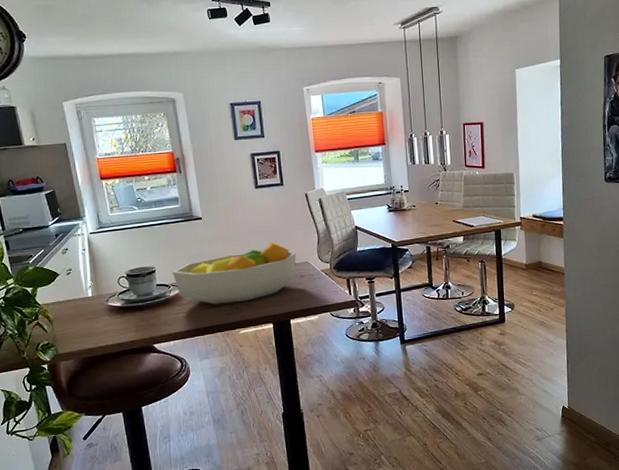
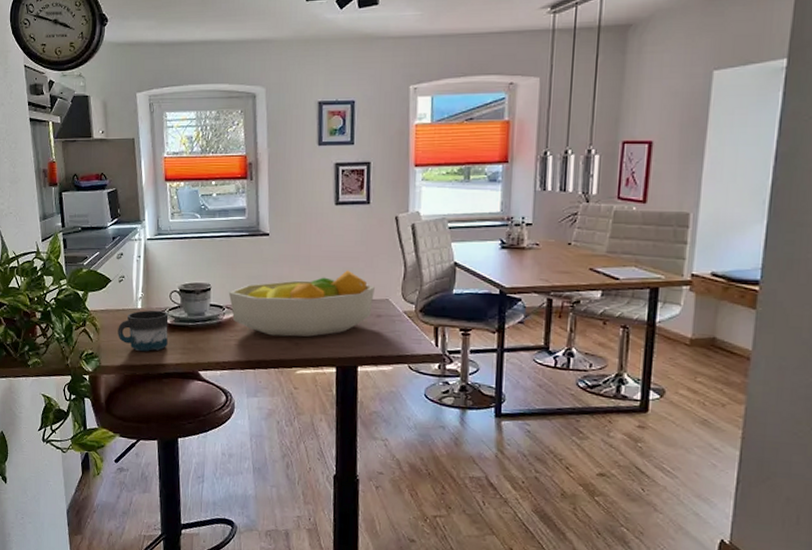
mug: none [71,295,121,336] -> present [118,310,169,352]

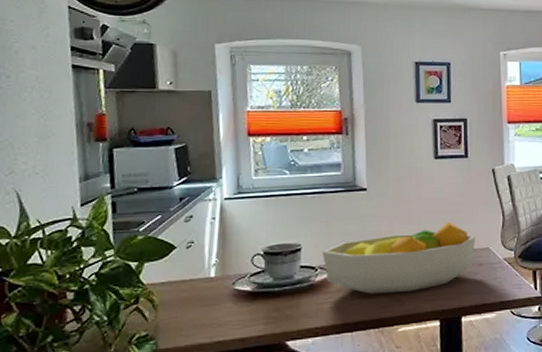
mug: present [118,310,169,352] -> none [182,277,250,327]

